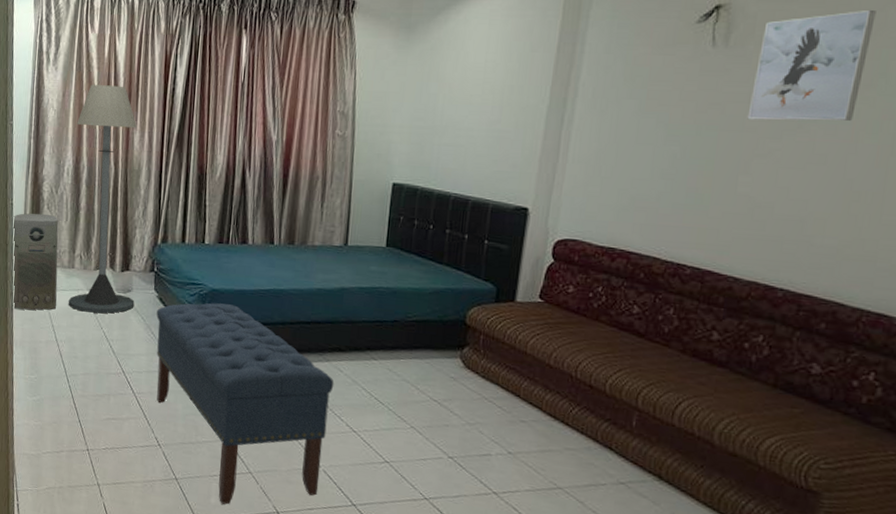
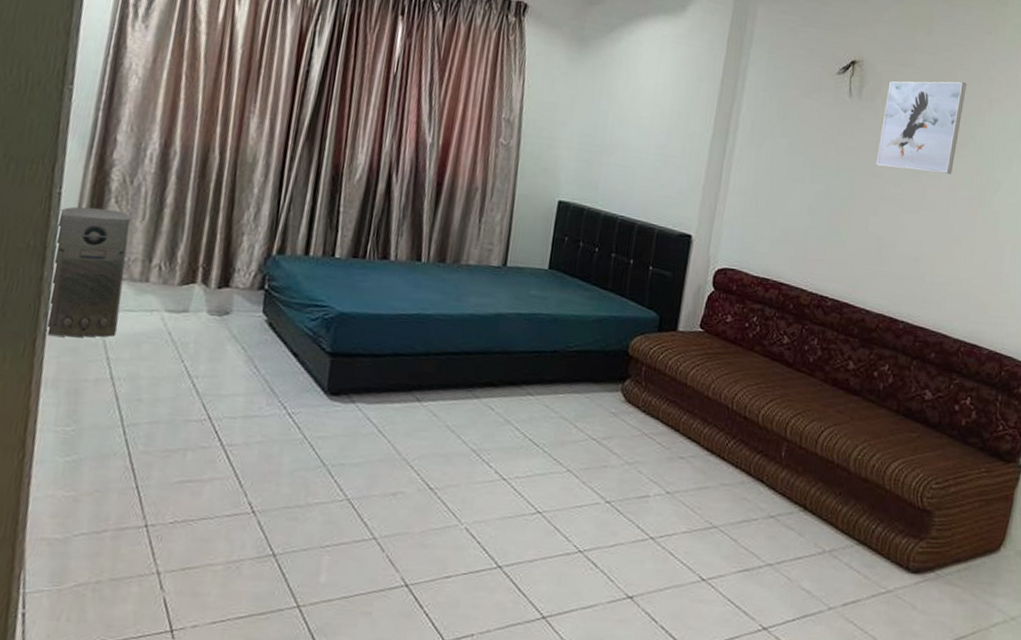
floor lamp: present [68,85,137,314] -> none [134,53,256,342]
bench: present [156,303,334,505] -> none [254,329,484,582]

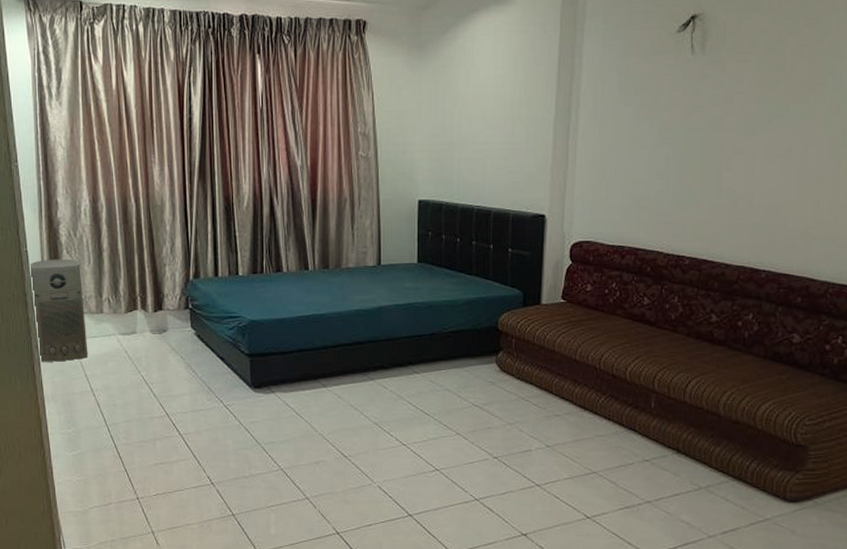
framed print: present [876,81,967,174] -> none [725,15,821,120]

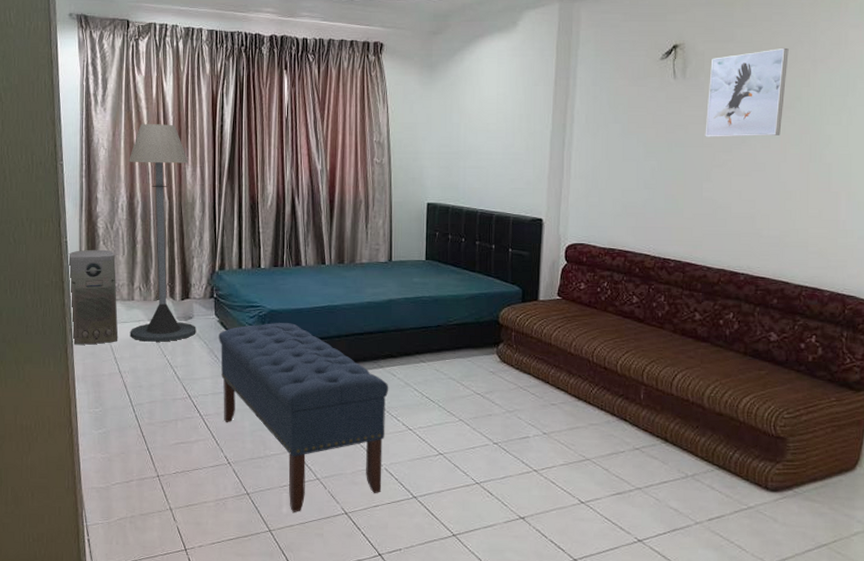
floor lamp: none [89,118,172,357] -> present [129,124,196,342]
bench: none [196,334,381,533] -> present [219,323,389,512]
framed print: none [725,15,821,120] -> present [705,47,789,137]

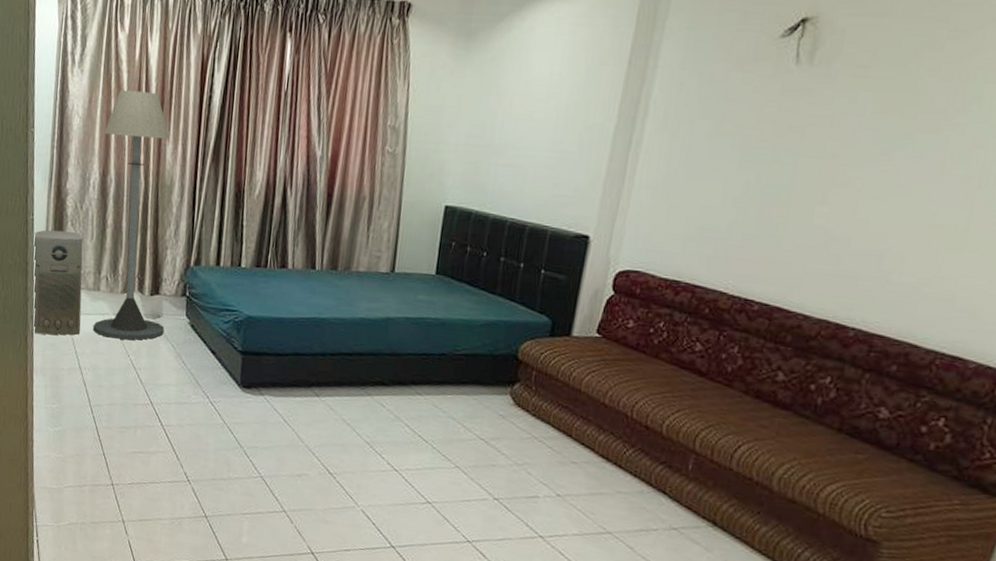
bench: present [219,323,389,512] -> none [186,331,376,544]
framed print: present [705,47,789,137] -> none [828,27,974,149]

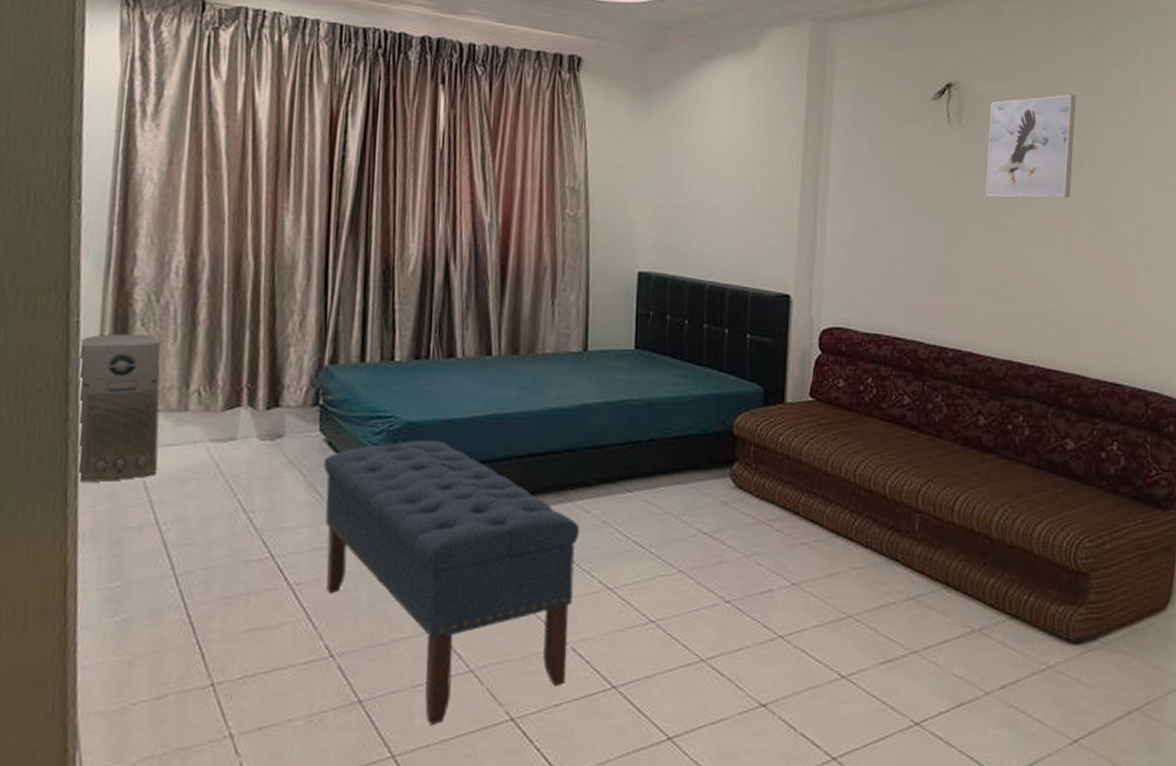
floor lamp: present [92,90,170,340] -> none [177,149,289,474]
bench: none [186,331,376,544] -> present [324,441,580,725]
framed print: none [828,27,974,149] -> present [985,94,1076,198]

